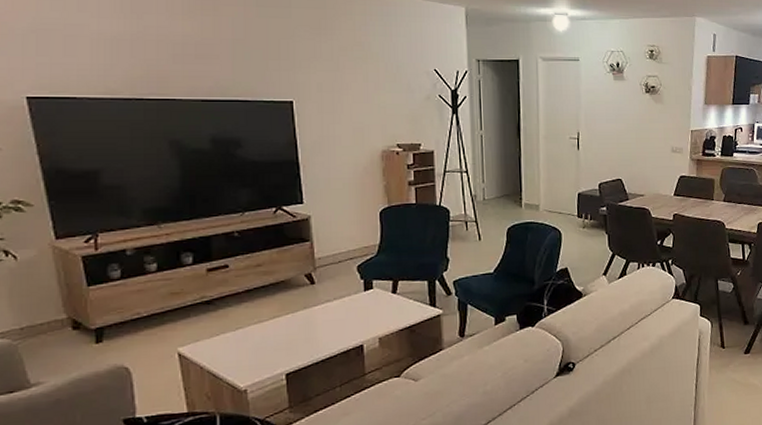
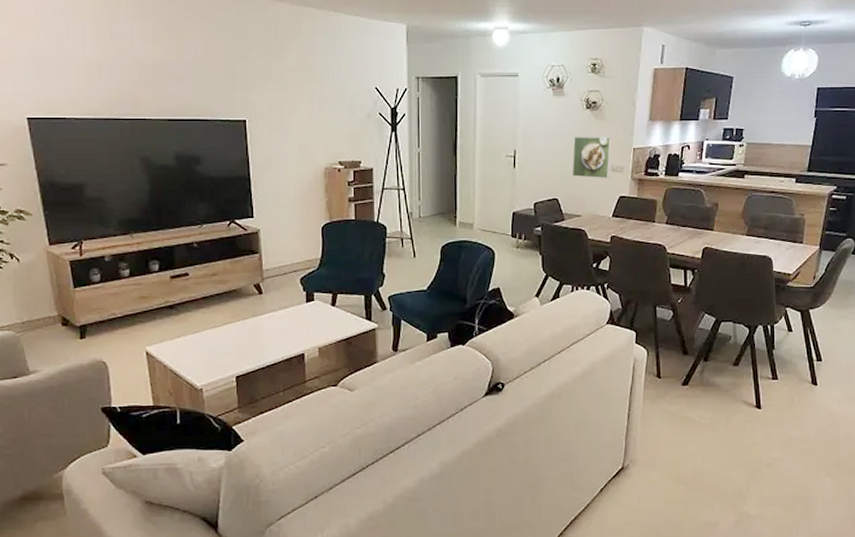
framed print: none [634,120,671,160] -> present [572,137,612,179]

